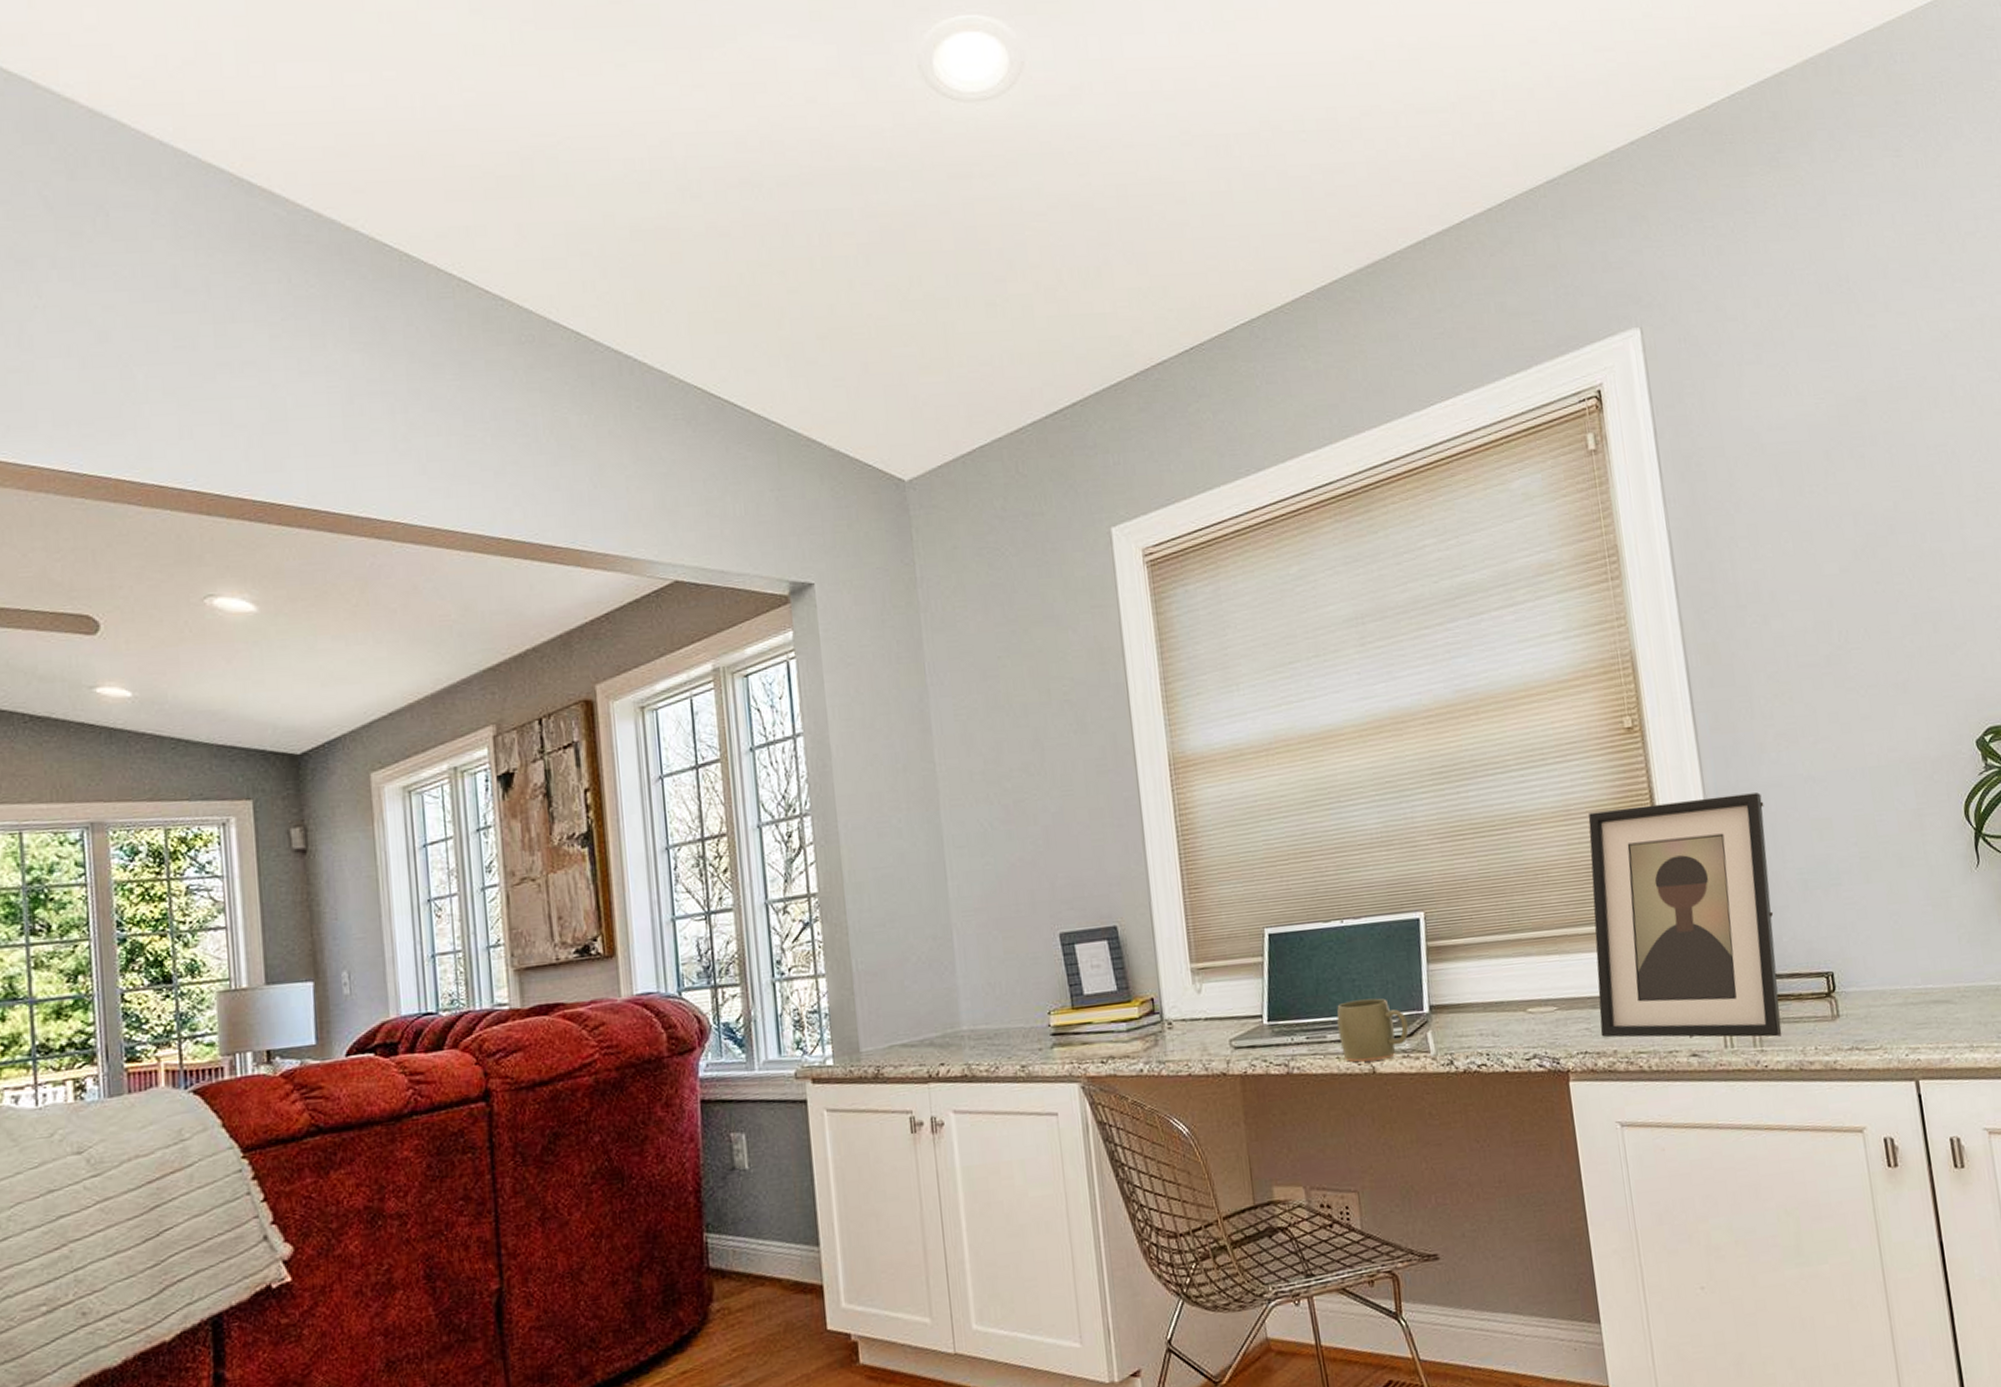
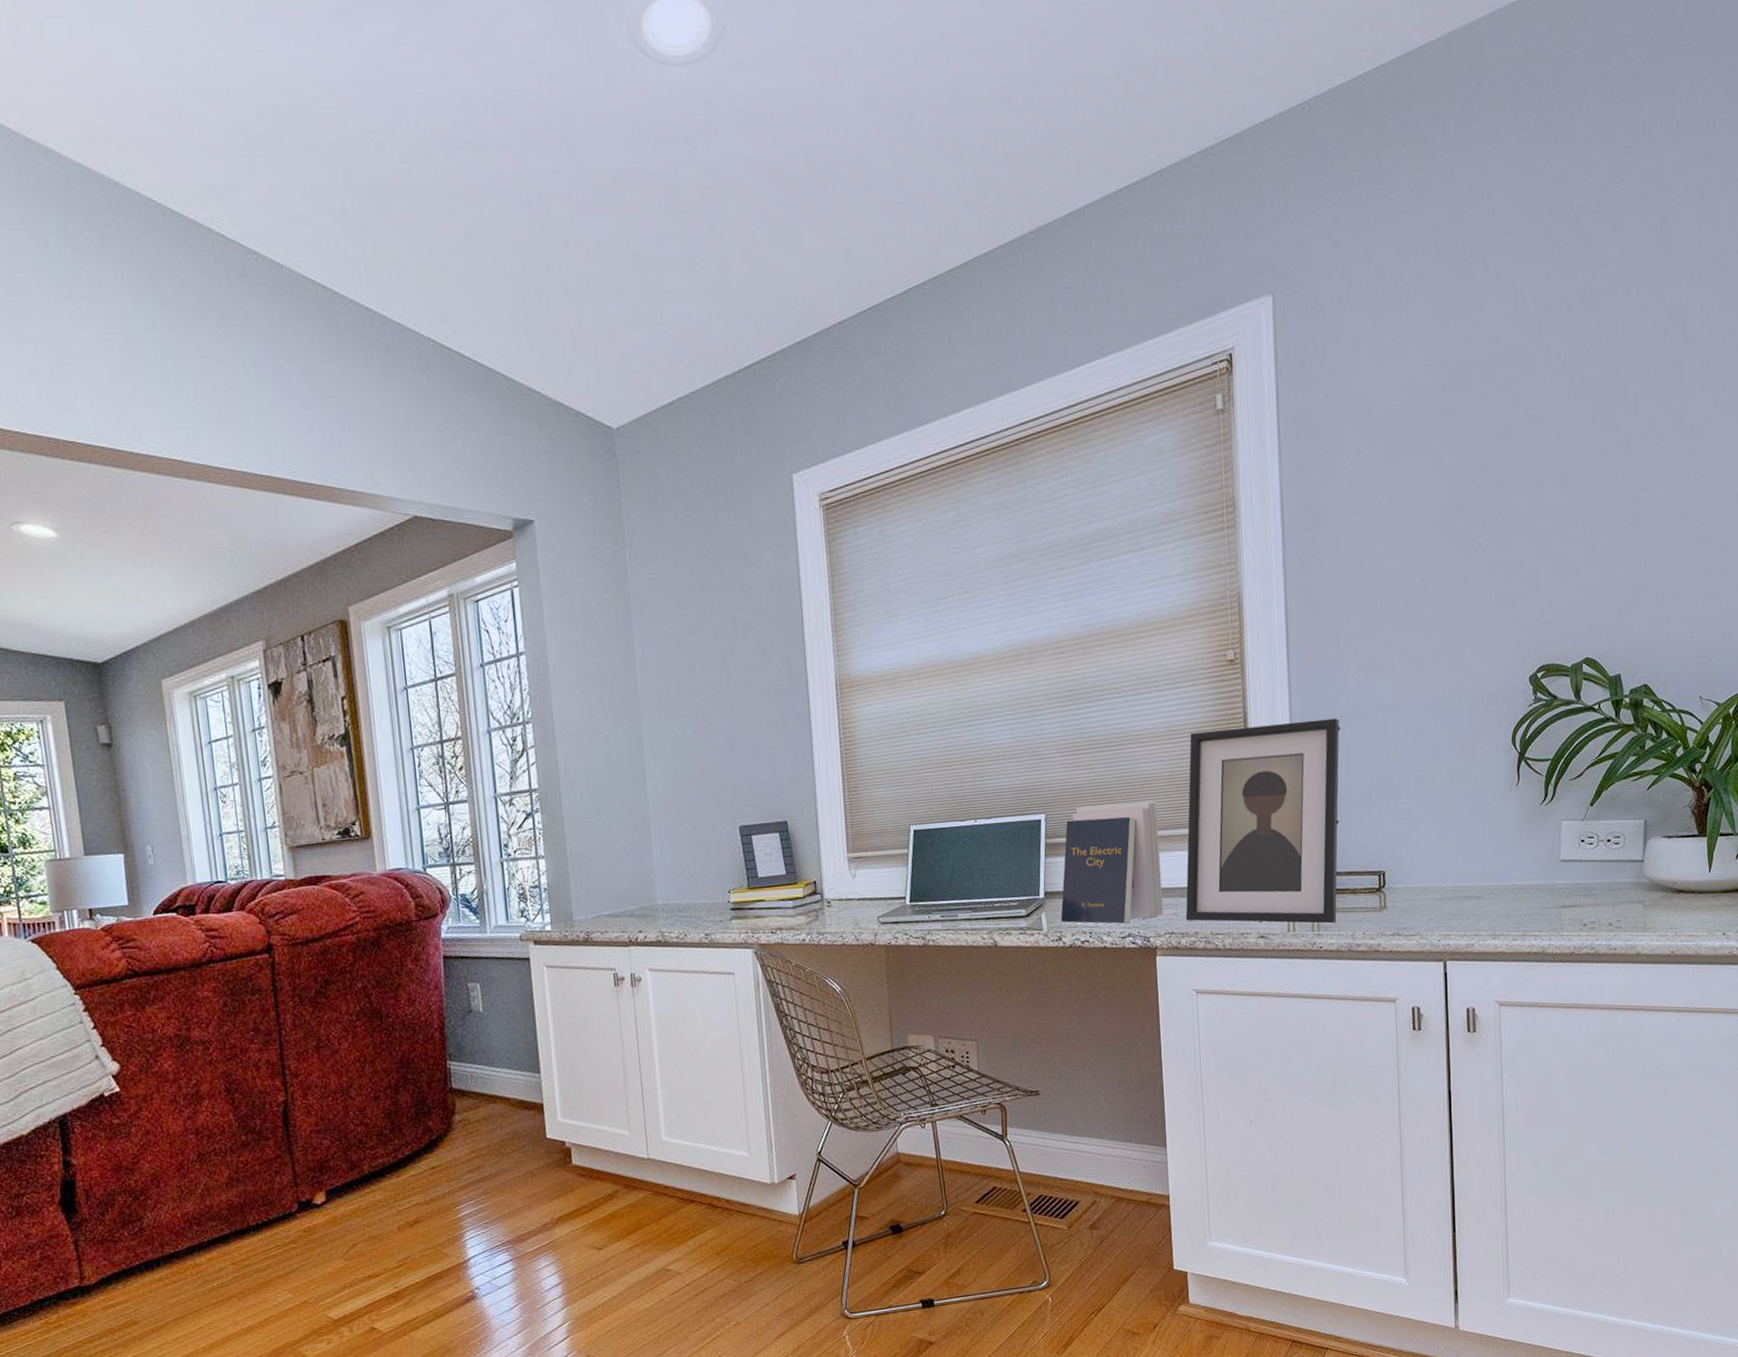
mug: present [1336,998,1409,1063] -> none [967,885,1026,937]
books: none [1449,893,1574,1044] -> present [1061,801,1164,925]

